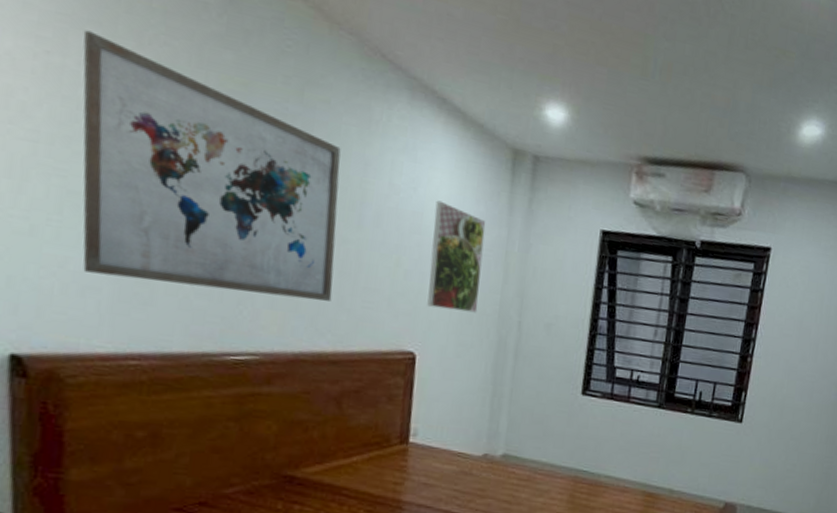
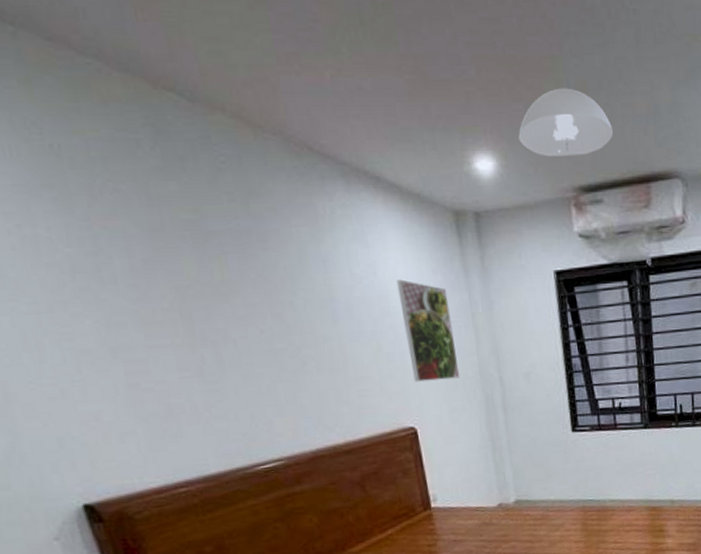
wall art: present [83,30,341,301] -> none [41,195,330,420]
ceiling light: none [595,63,690,130] -> present [518,88,614,157]

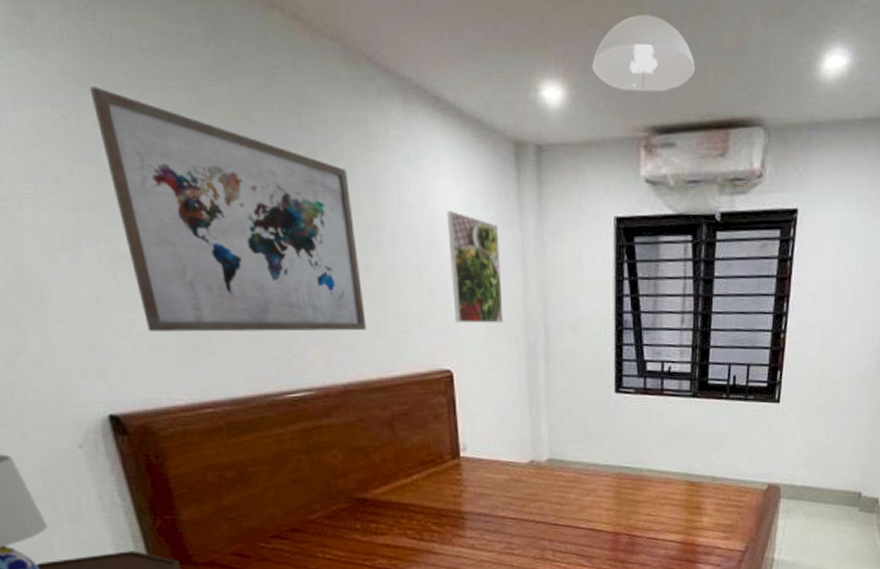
wall art: none [41,195,330,420] -> present [89,86,367,332]

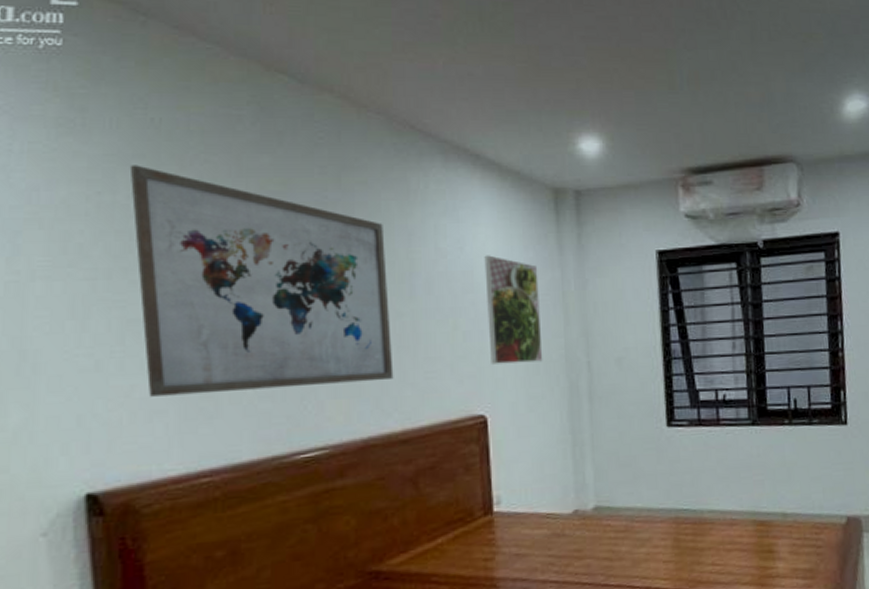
ceiling light: present [592,14,696,92] -> none [627,77,726,140]

